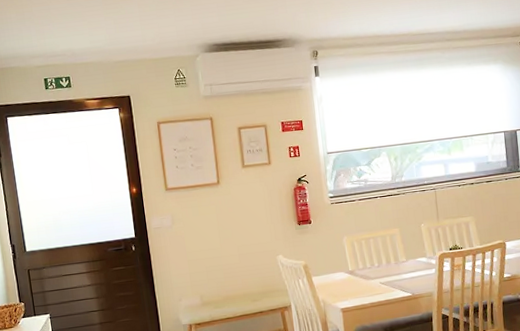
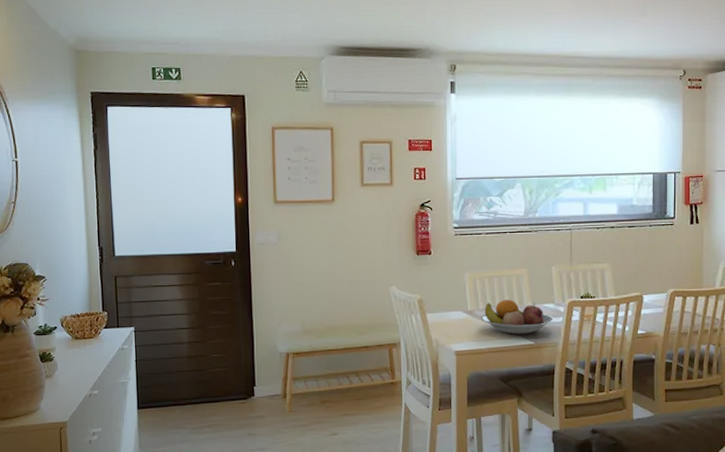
fruit bowl: none [361,257,428,289] -> present [481,300,554,335]

